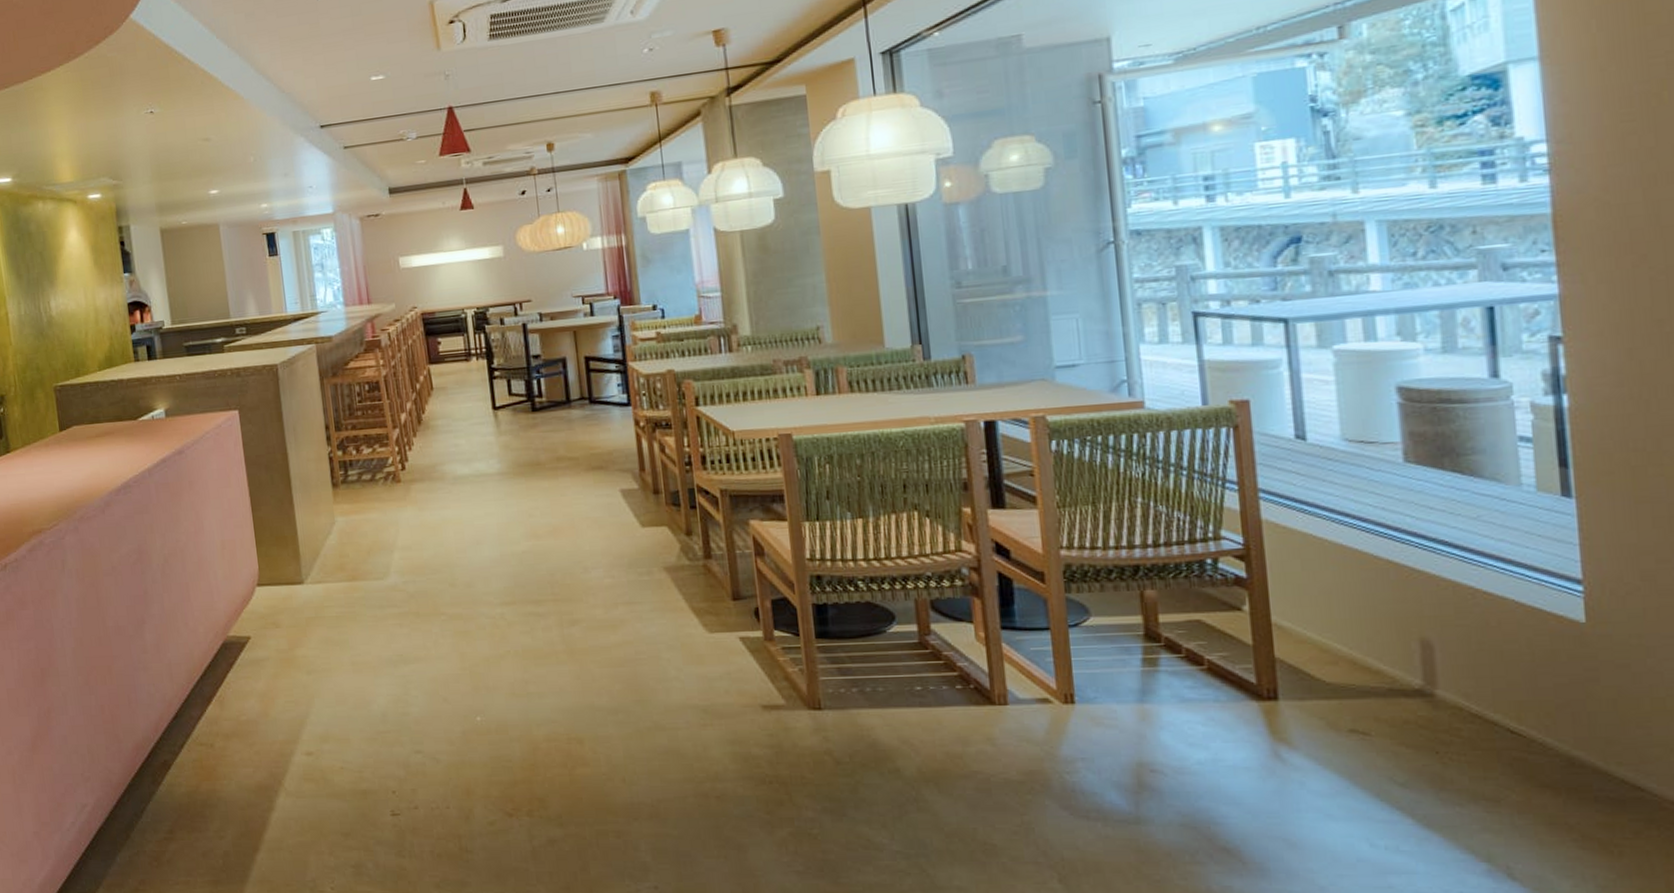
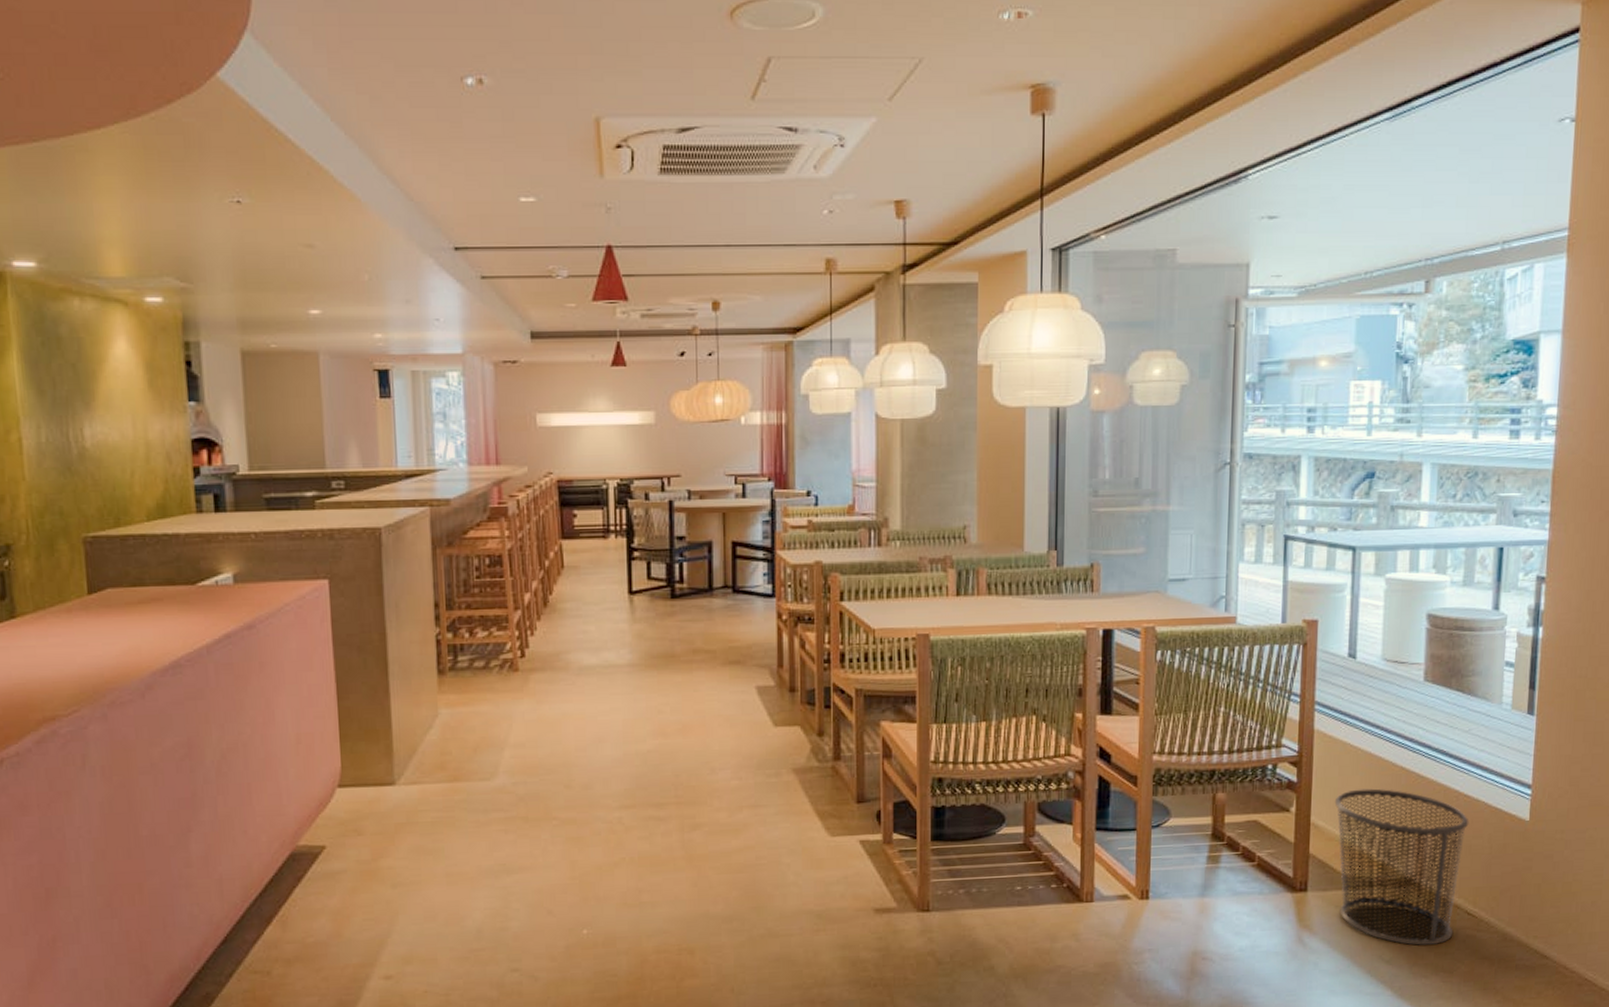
waste bin: none [1300,584,1496,767] -> present [1334,788,1469,946]

